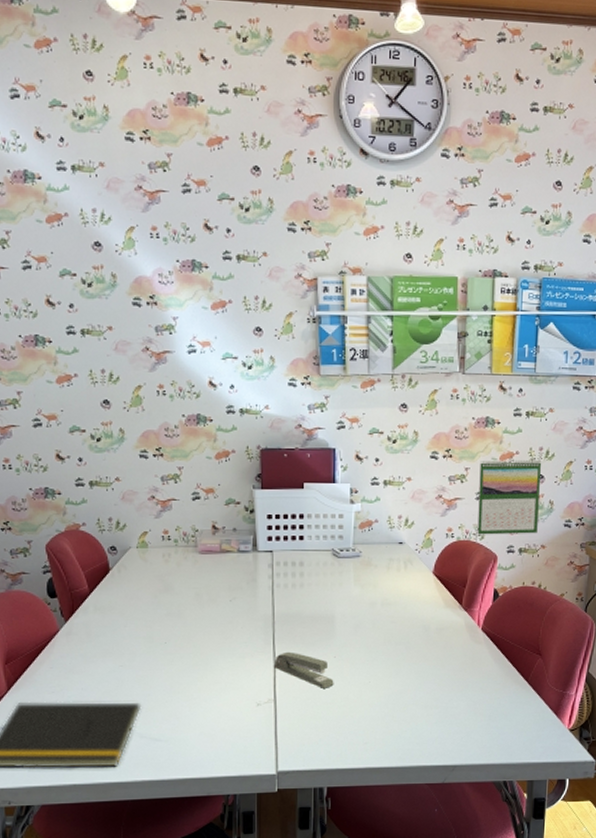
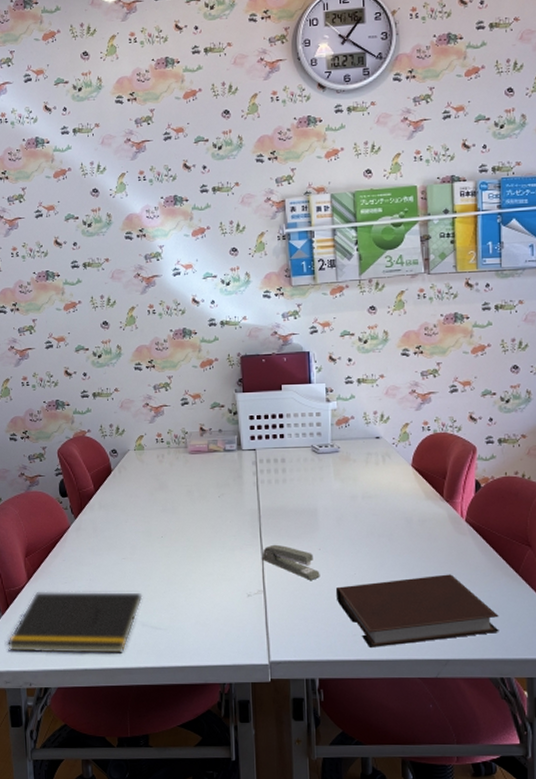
notebook: none [349,682,506,755] -> present [335,574,499,647]
calendar: present [477,459,542,535] -> none [452,351,516,427]

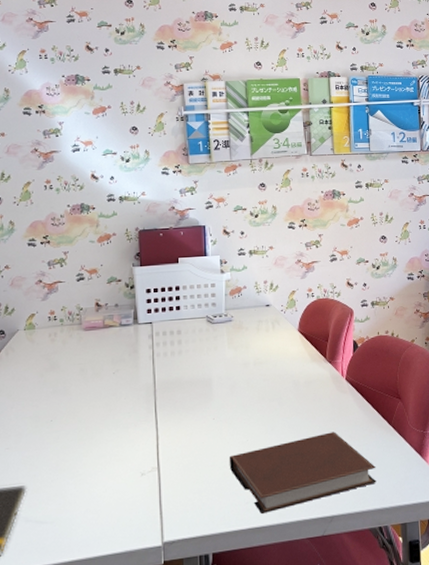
stapler: present [262,544,320,580] -> none [157,417,214,452]

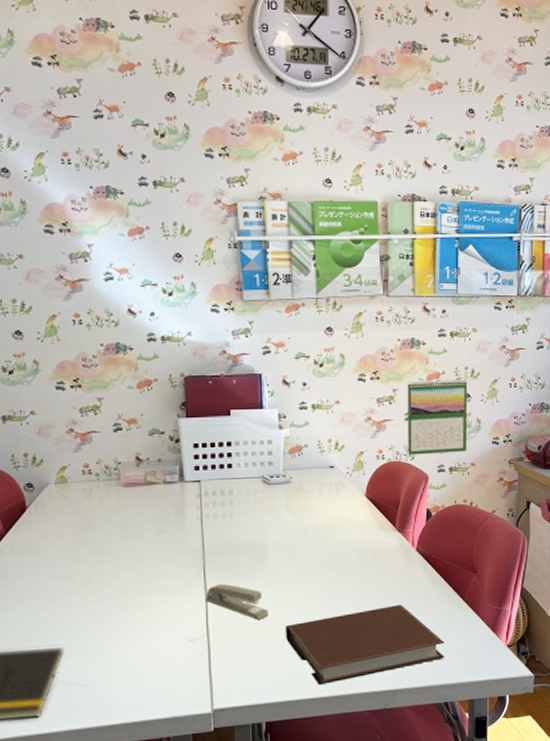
stapler: none [157,417,214,452] -> present [206,583,269,620]
calendar: none [331,224,386,293] -> present [407,379,468,456]

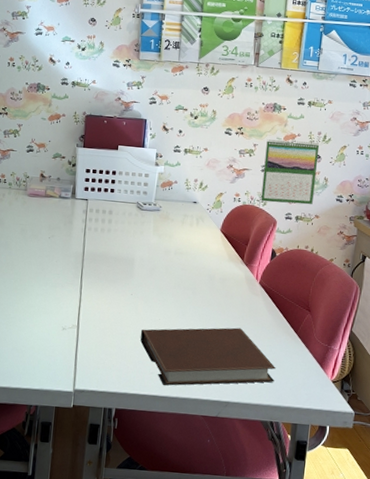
stapler: present [206,583,269,620] -> none [80,285,129,321]

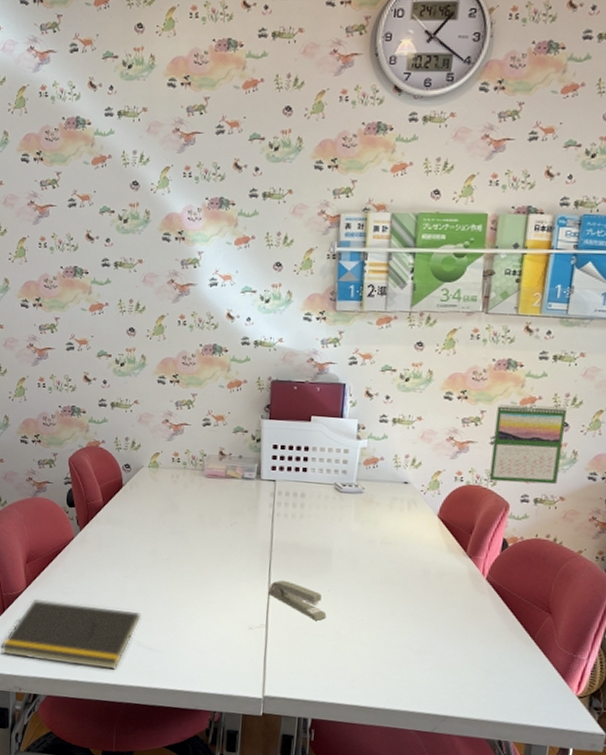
stapler: none [80,285,129,321] -> present [268,580,327,621]
notebook: present [140,327,276,386] -> none [339,630,506,696]

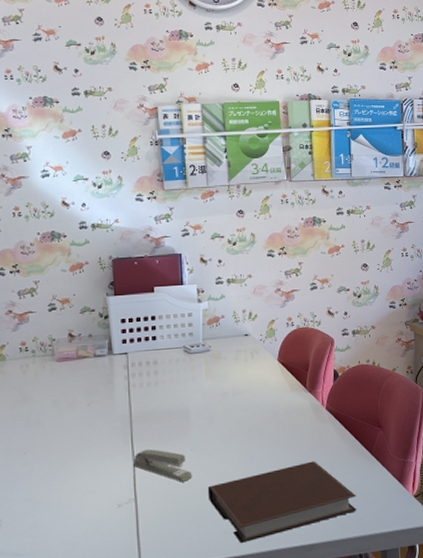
notebook: none [339,630,506,696] -> present [207,461,357,543]
calendar: present [489,404,568,485] -> none [311,251,367,322]

